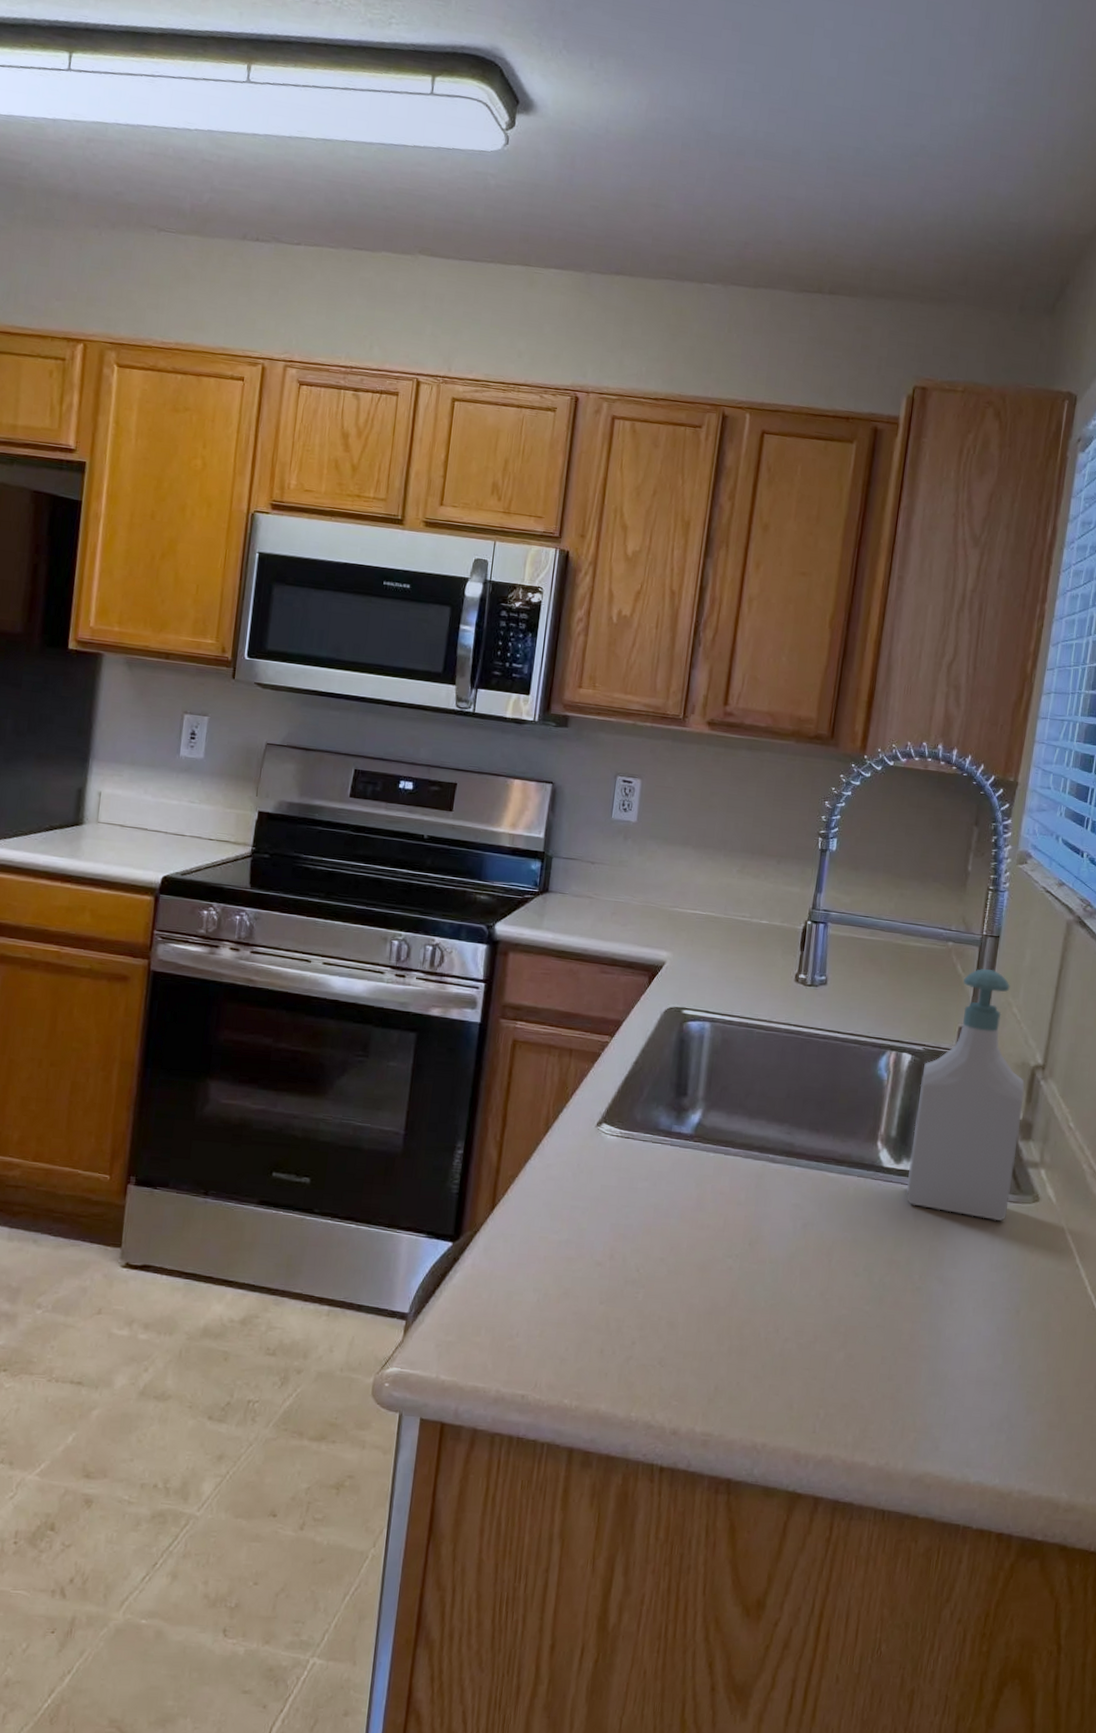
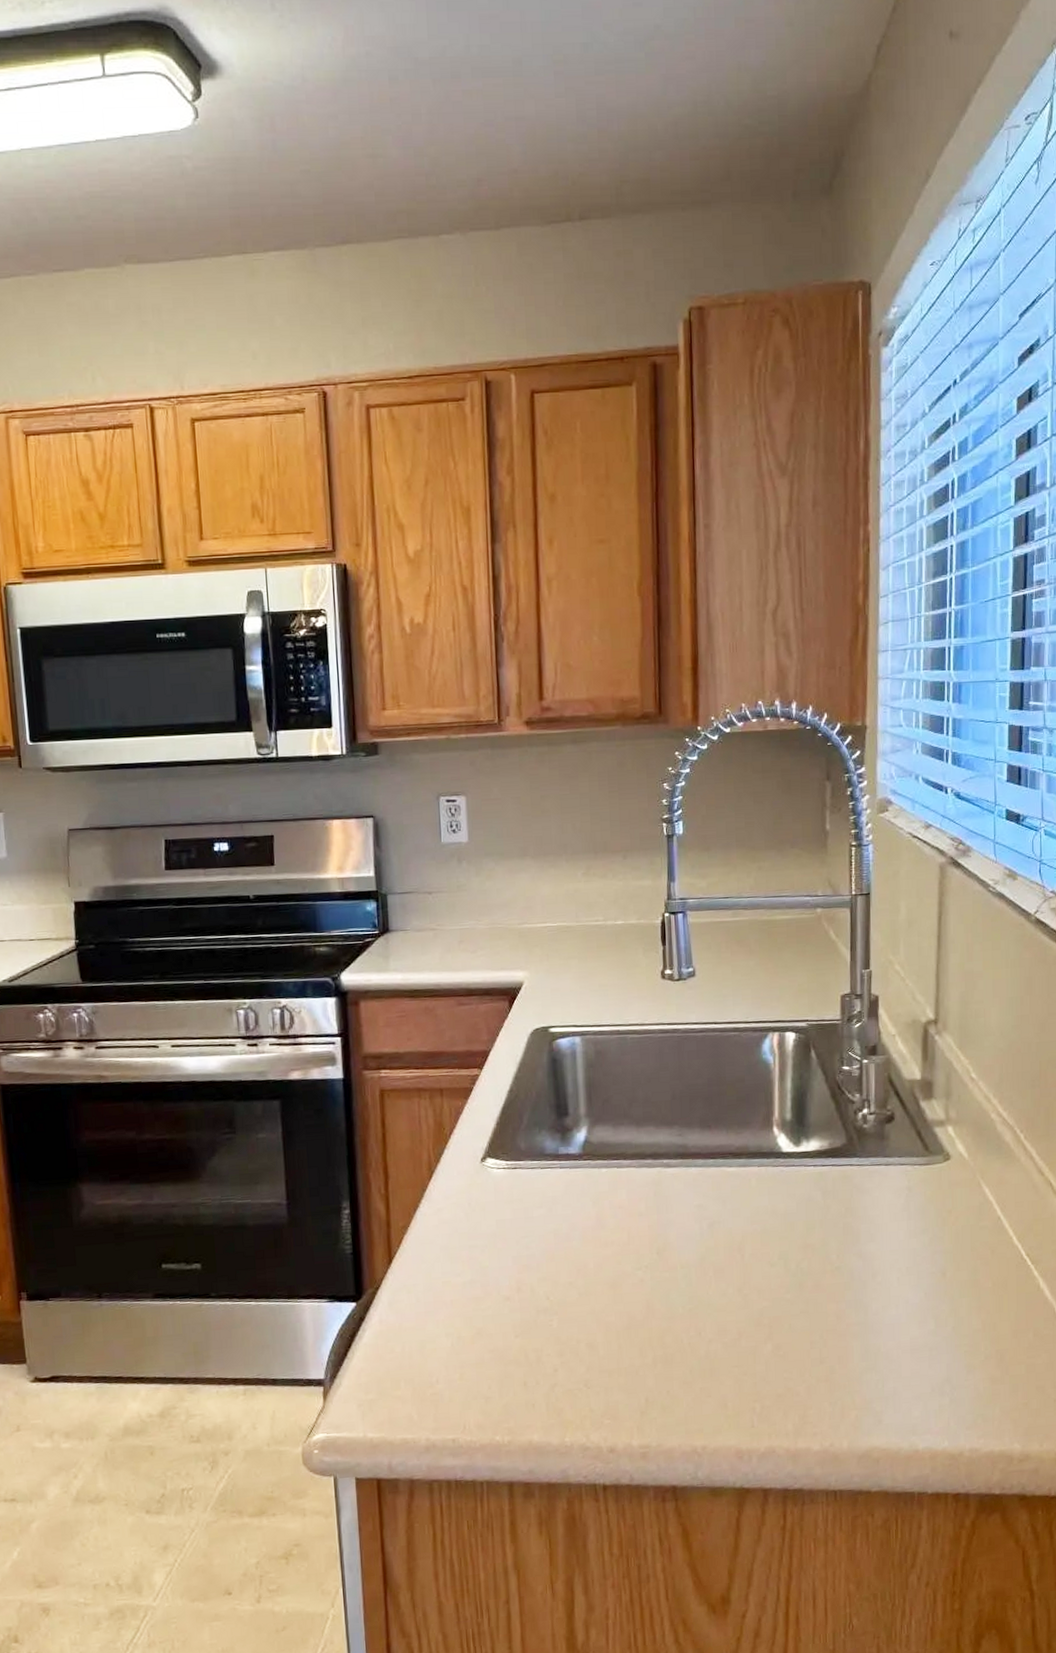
soap bottle: present [906,969,1025,1221] -> none [809,928,920,1187]

